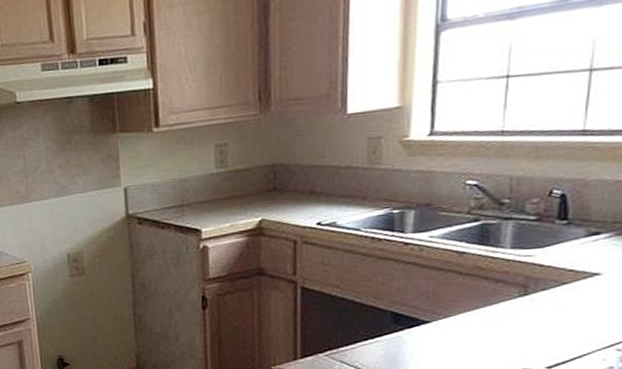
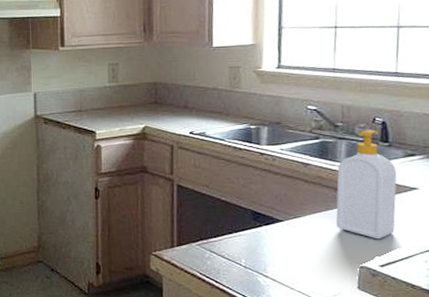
soap bottle: none [495,205,576,337] -> present [335,130,397,240]

